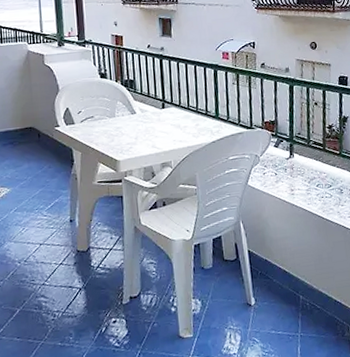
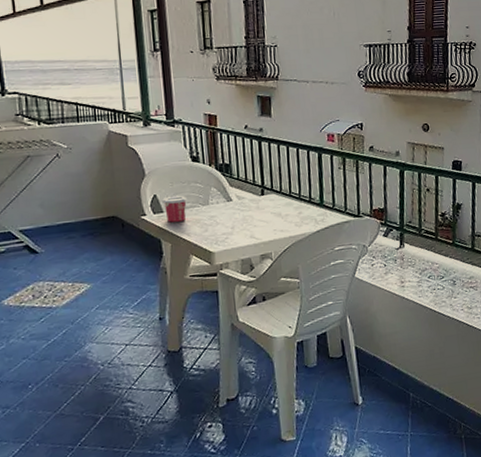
cup: none [74,108,96,133] -> present [162,195,188,223]

